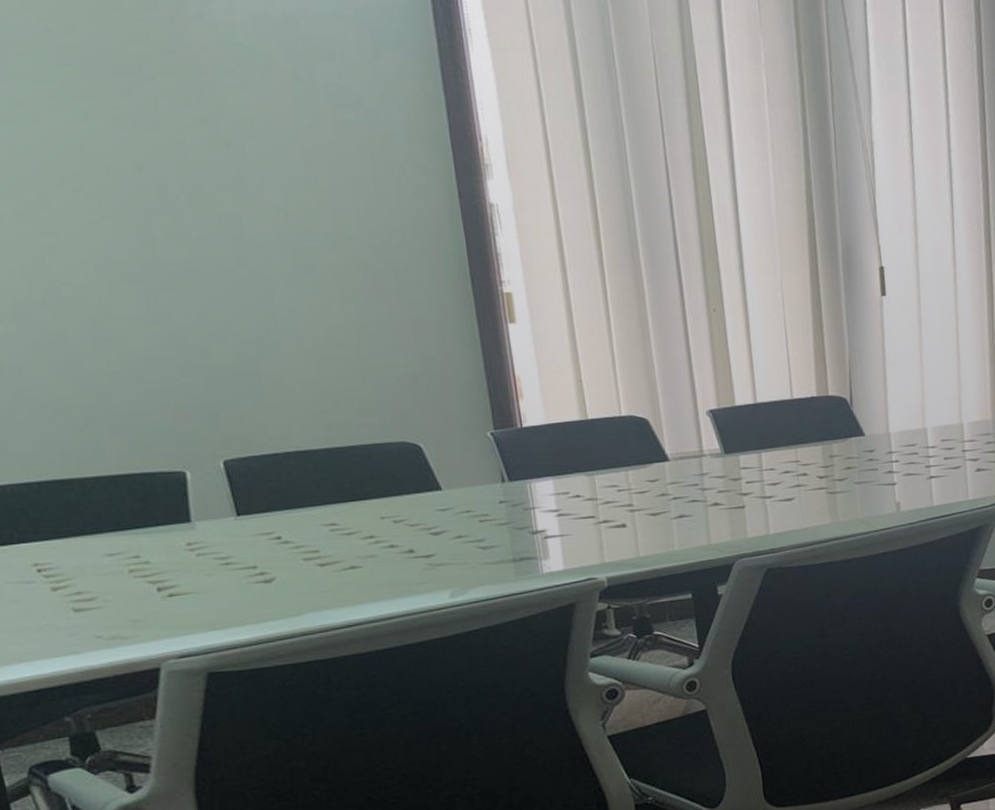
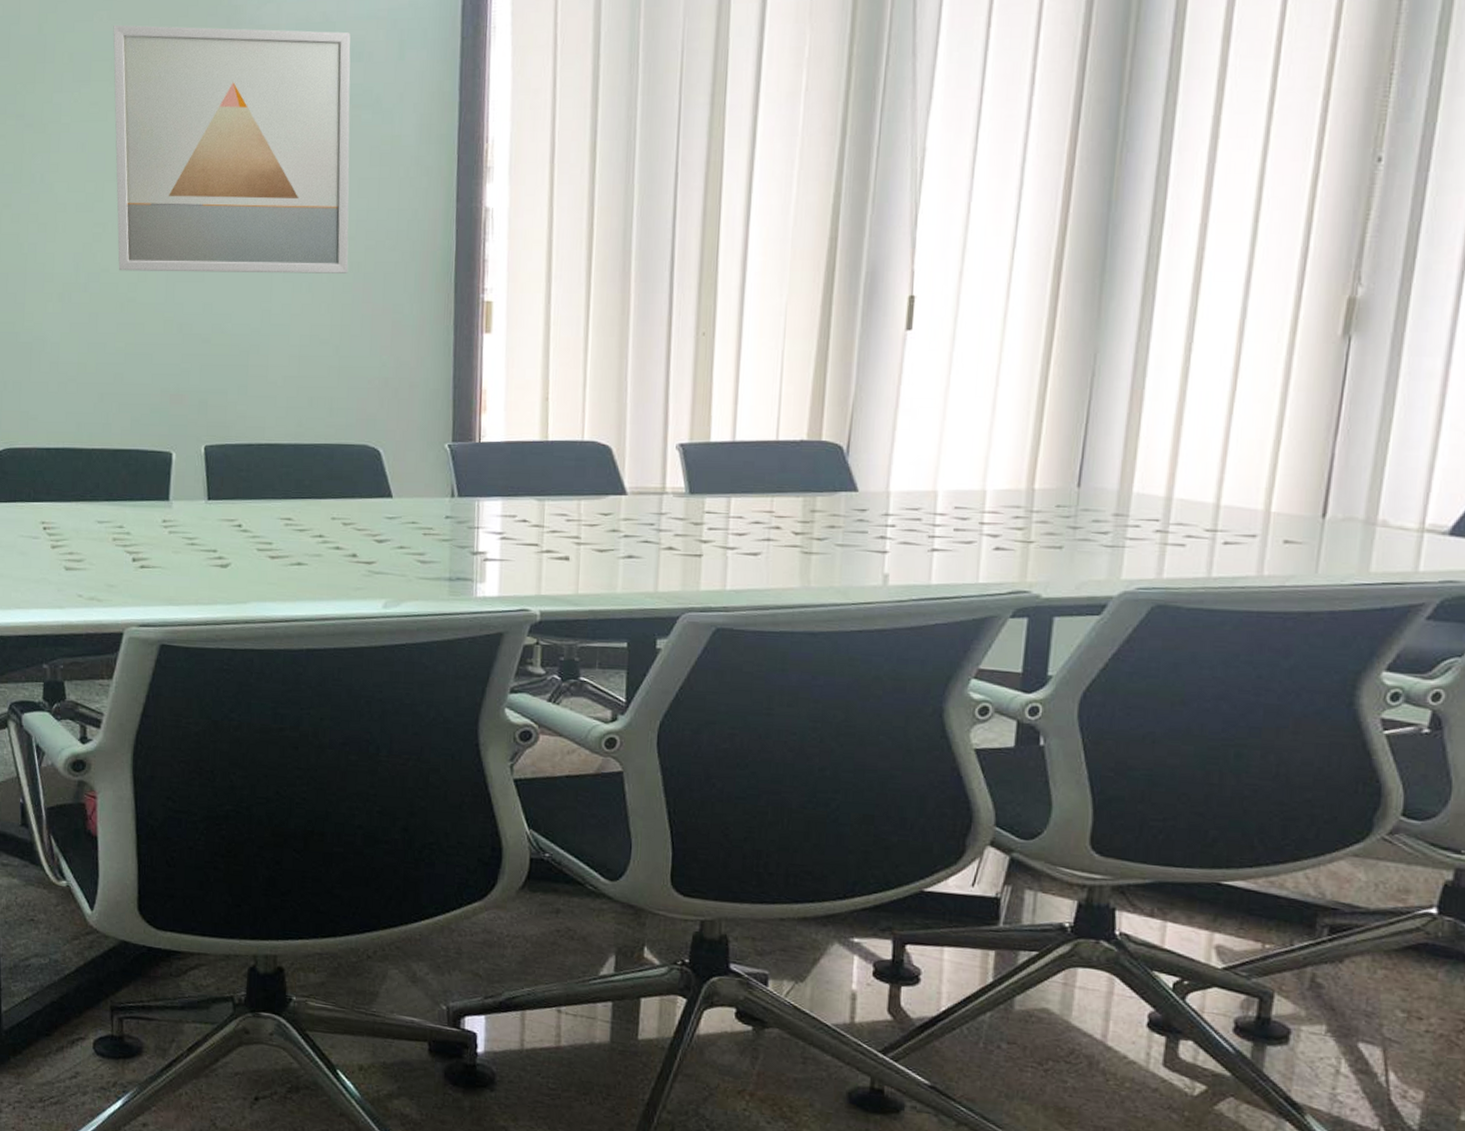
wall art: none [28,16,356,284] -> present [113,24,351,273]

